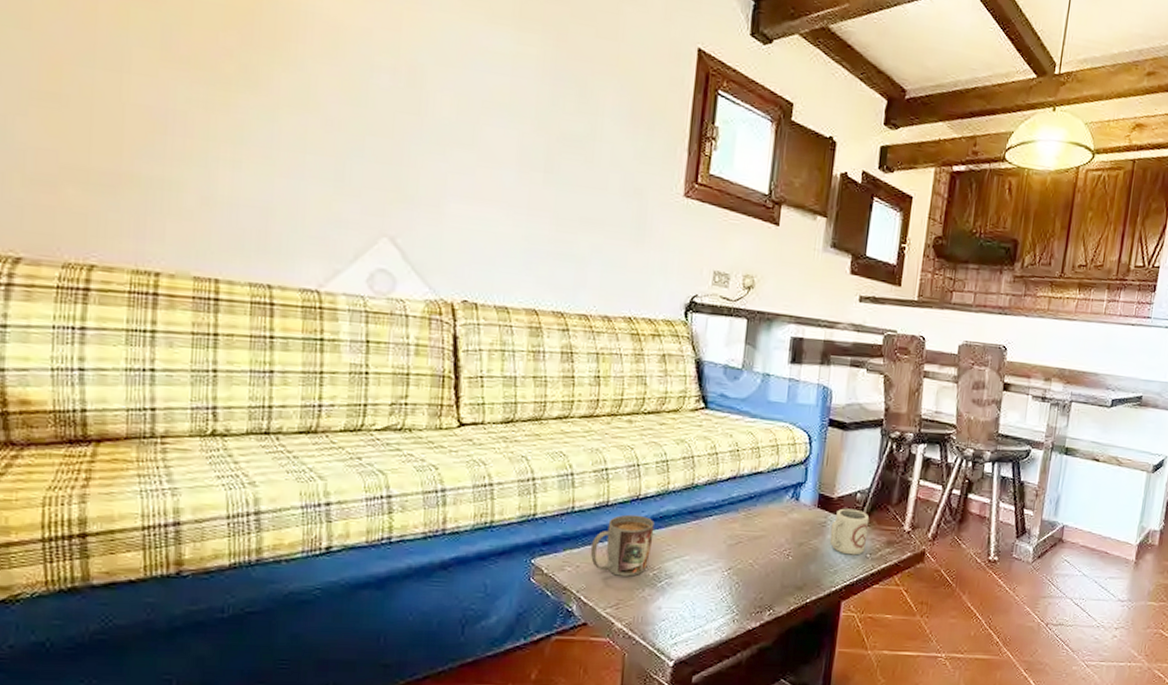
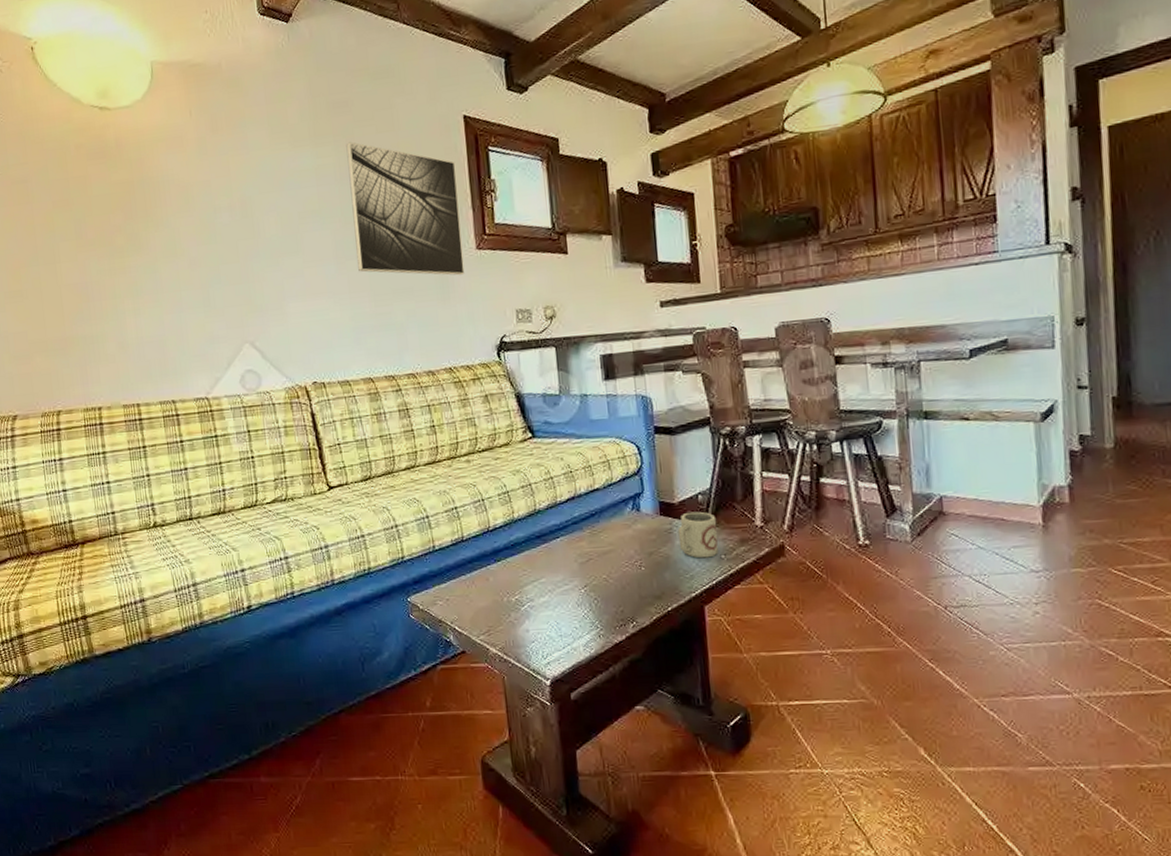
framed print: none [544,37,679,221] -> present [346,142,465,276]
mug: present [590,514,655,577] -> none [455,546,509,605]

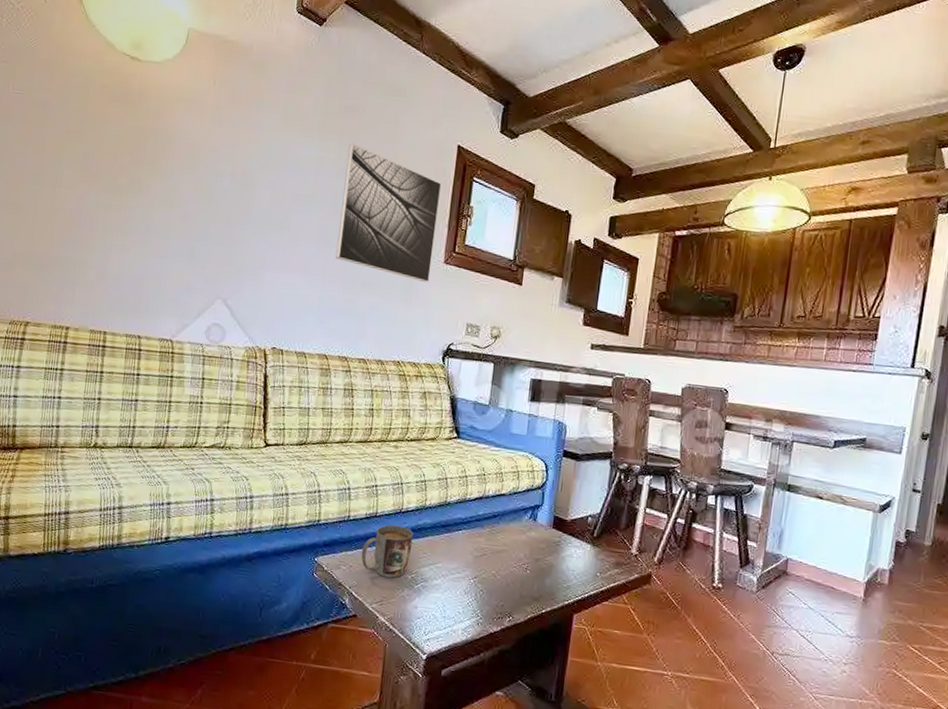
mug: none [455,546,509,605] -> present [361,525,414,578]
cup: present [677,511,718,559] -> none [563,530,600,574]

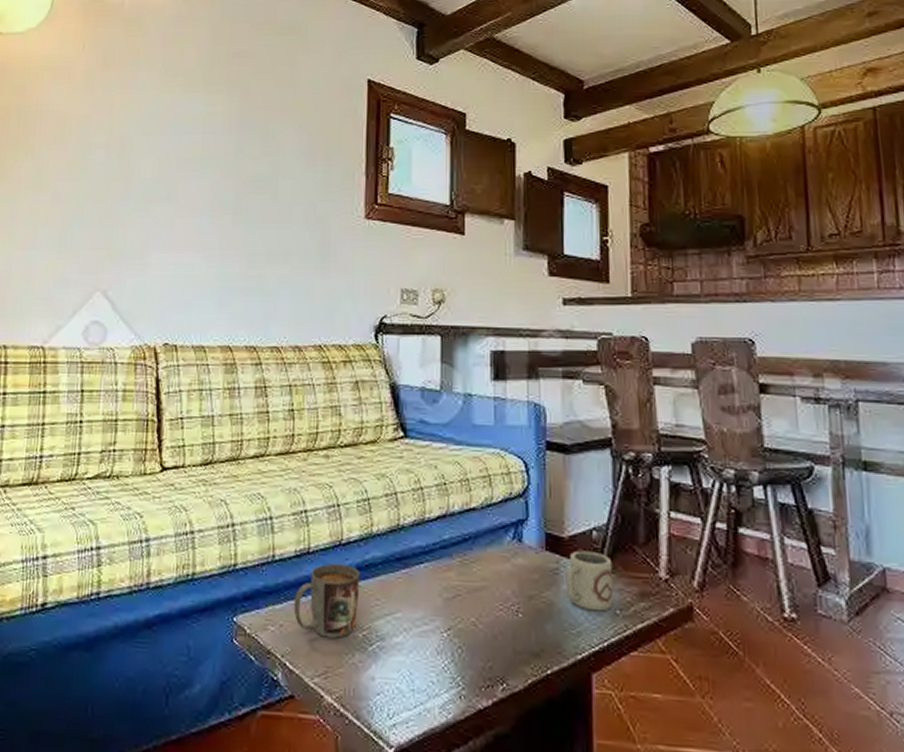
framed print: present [336,143,442,283] -> none [234,93,353,245]
cup: none [563,530,600,574] -> present [565,550,613,612]

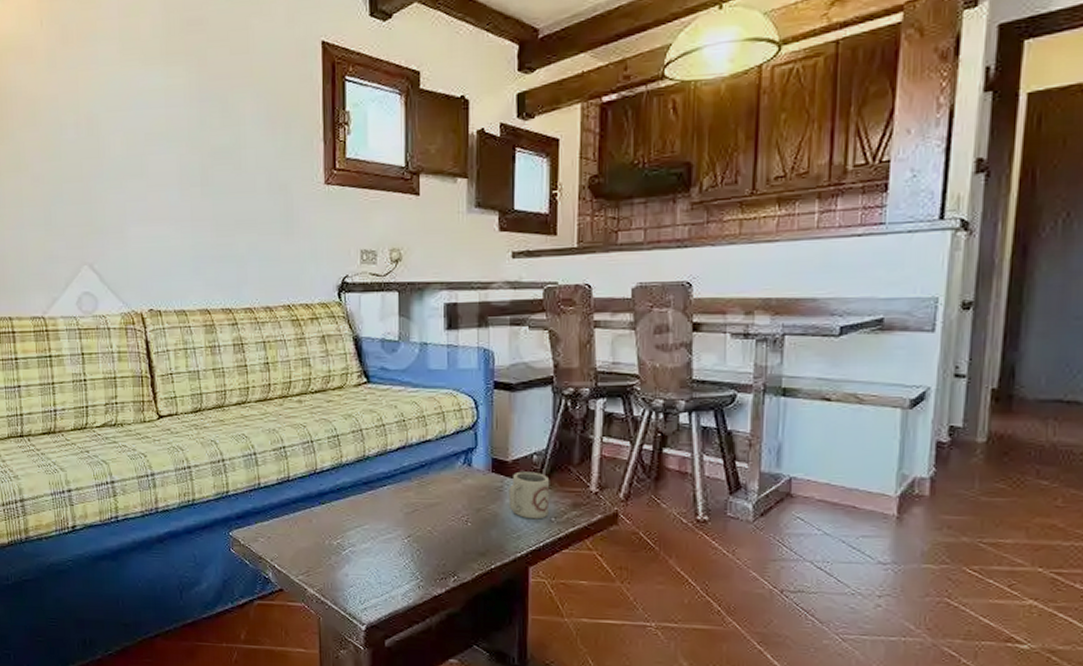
mug: present [293,563,360,638] -> none [278,488,333,546]

